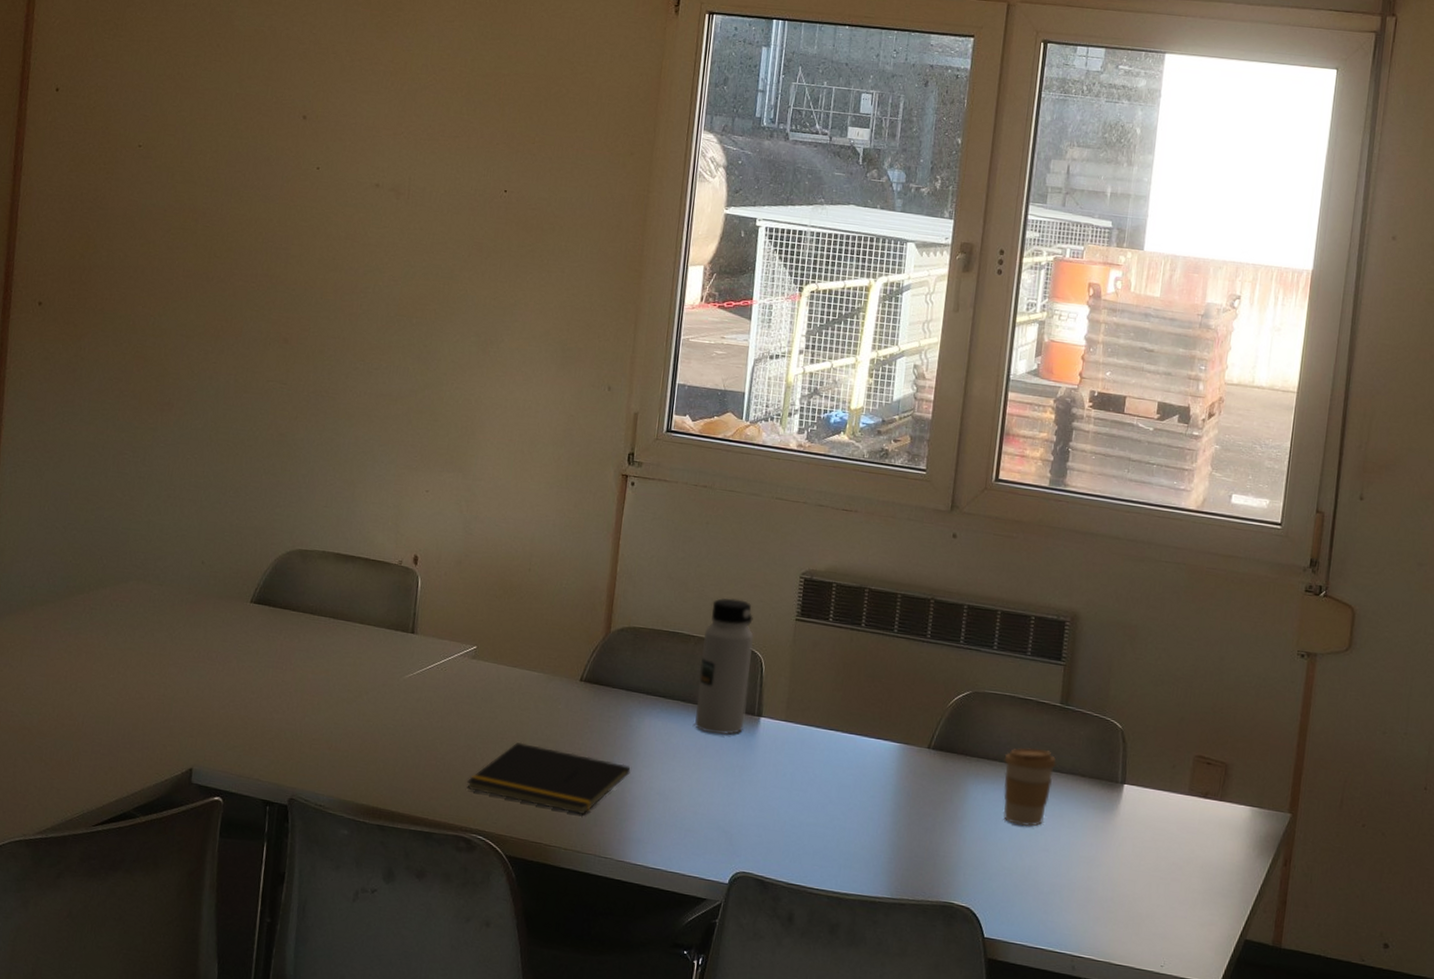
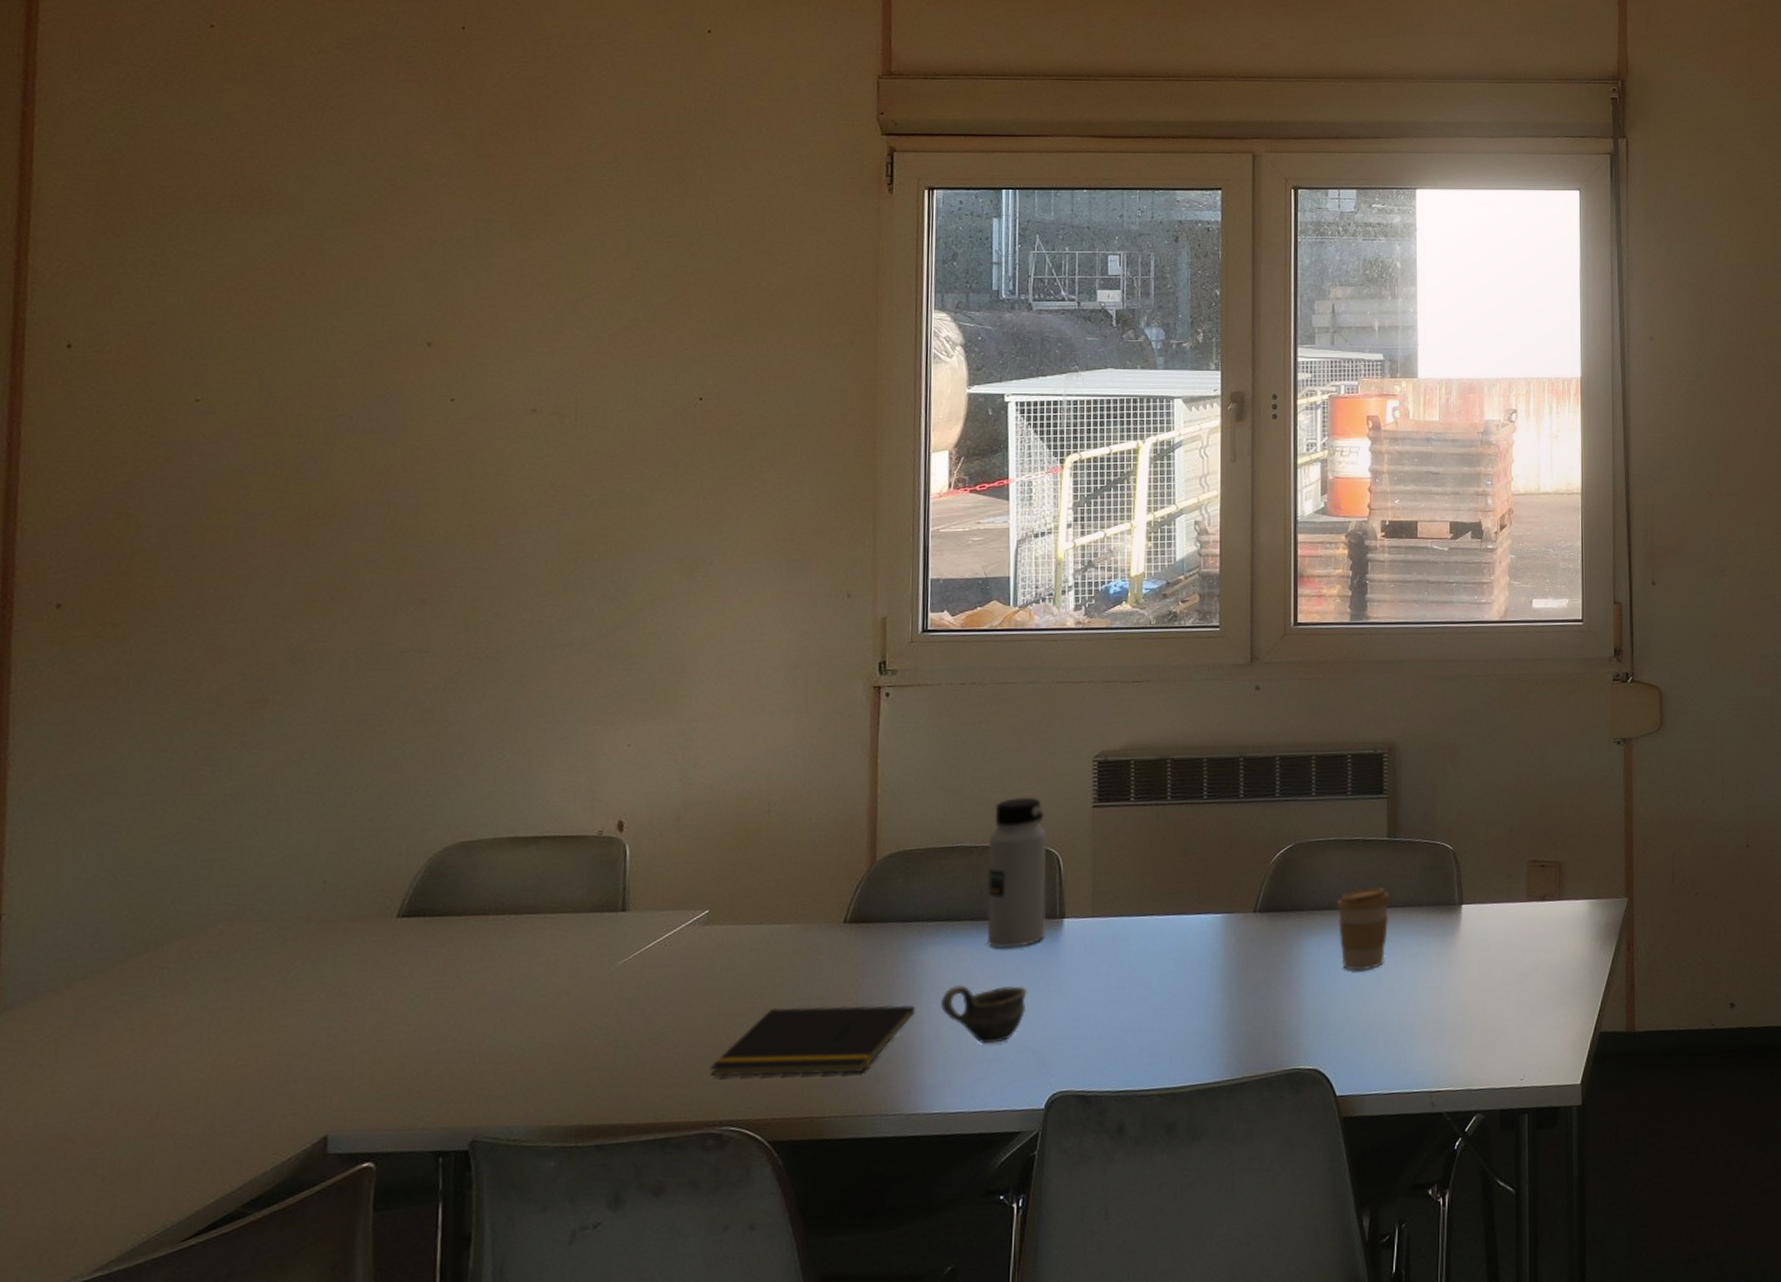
cup: none [651,756,724,816] -> present [941,985,1027,1044]

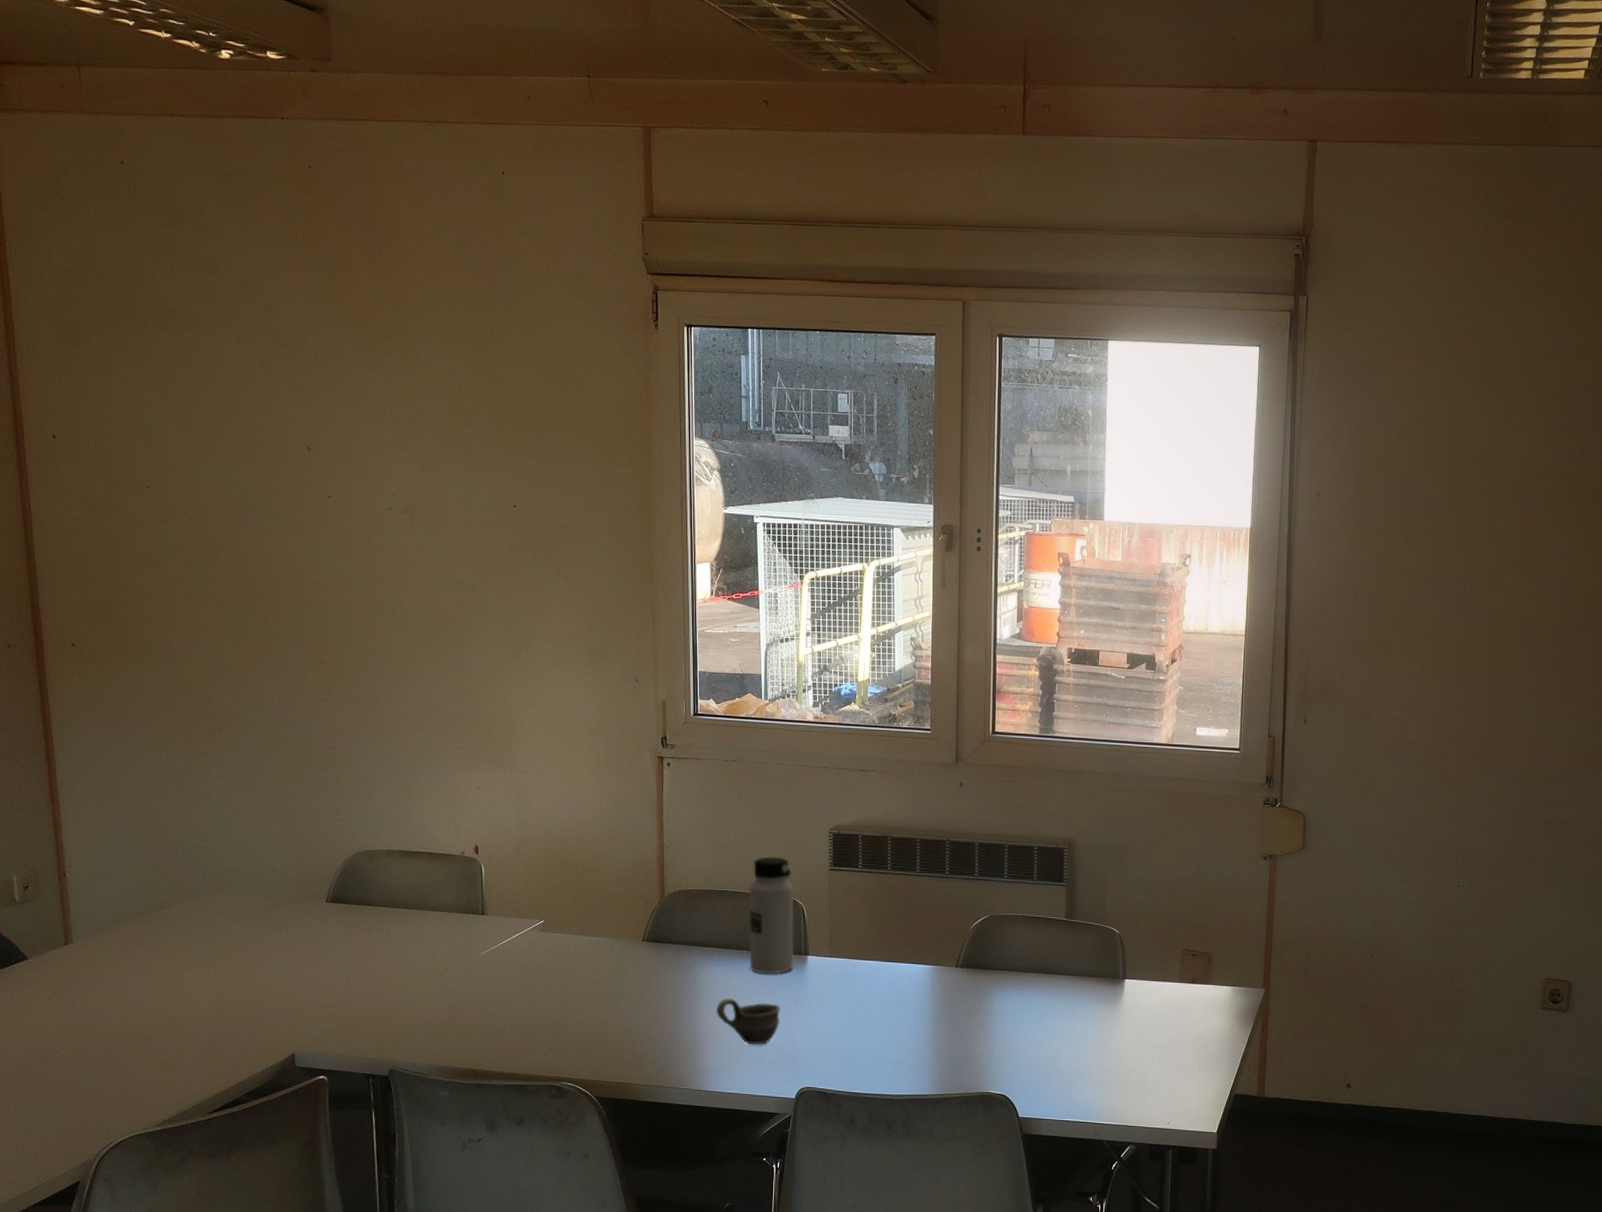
notepad: present [710,1004,916,1077] -> none [552,999,698,1056]
coffee cup: present [1336,887,1391,972] -> none [1022,957,1067,1023]

